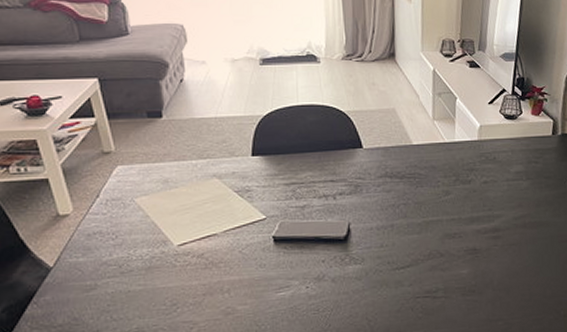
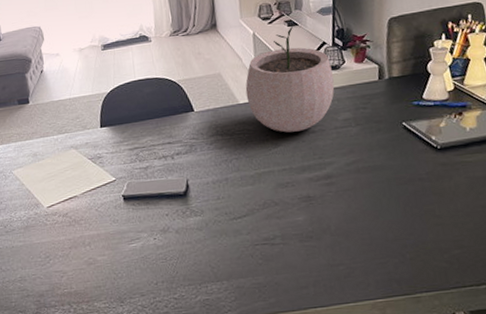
plant pot: none [420,68,510,181] -> present [245,26,335,133]

